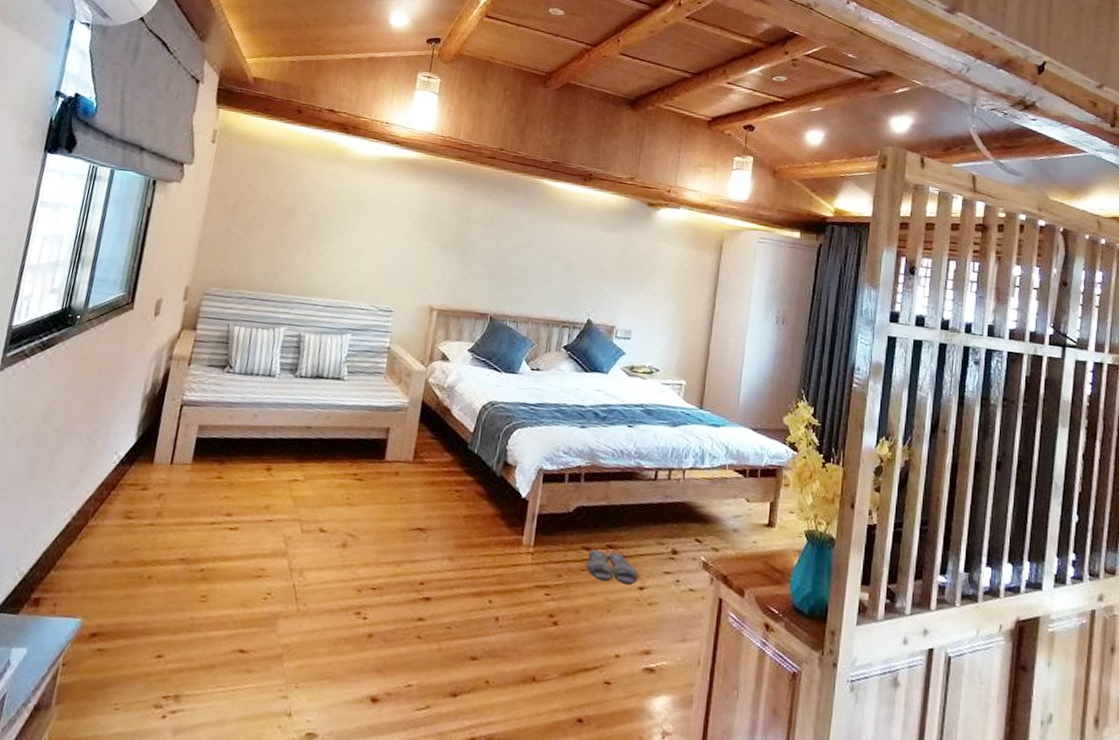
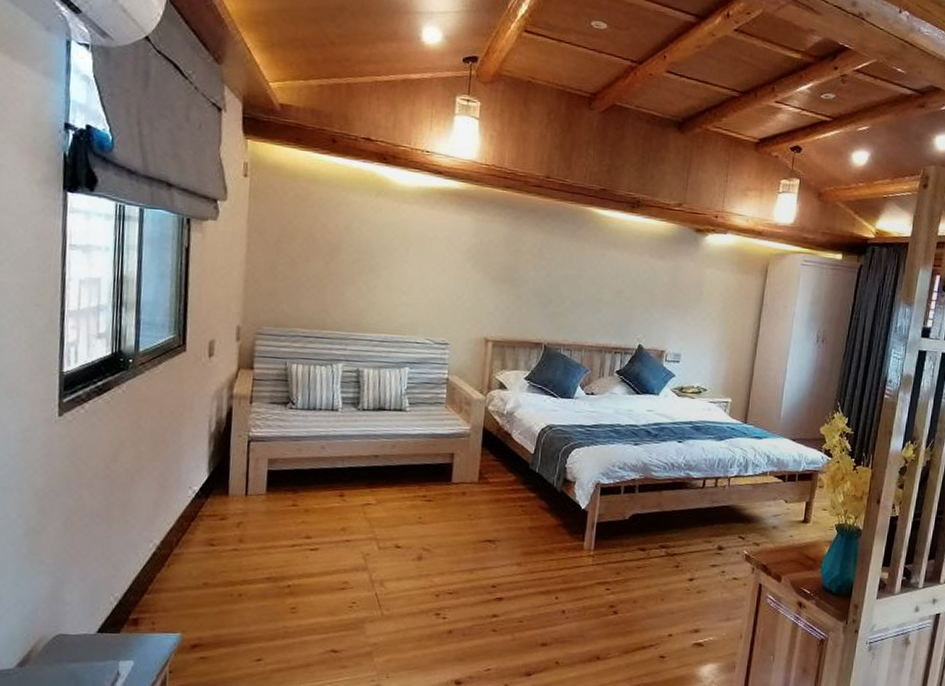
slippers: present [586,550,638,585] -> none [642,550,688,577]

